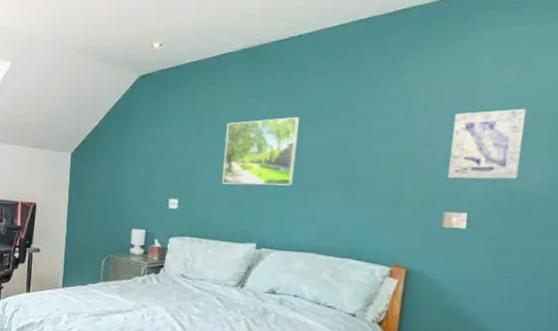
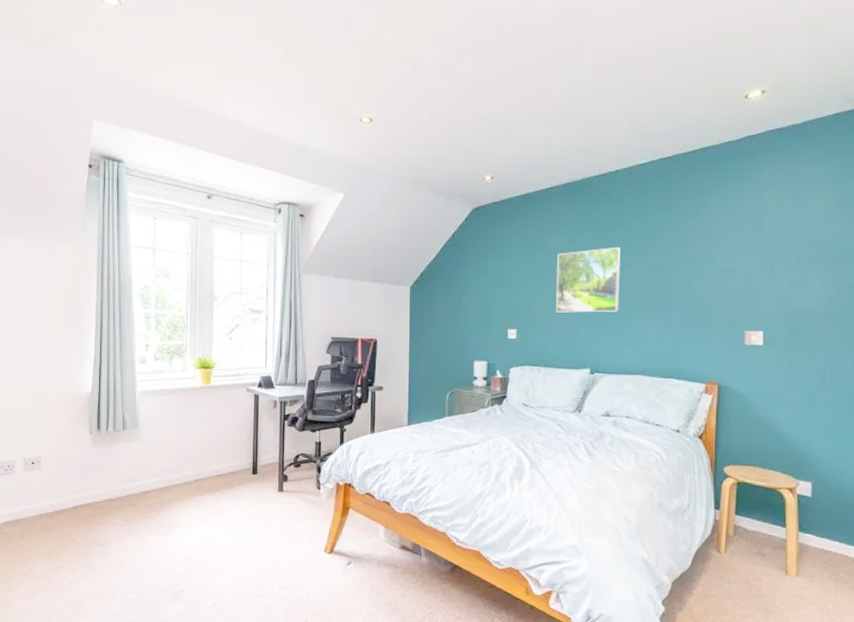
wall art: present [448,108,527,180] -> none [746,237,802,301]

